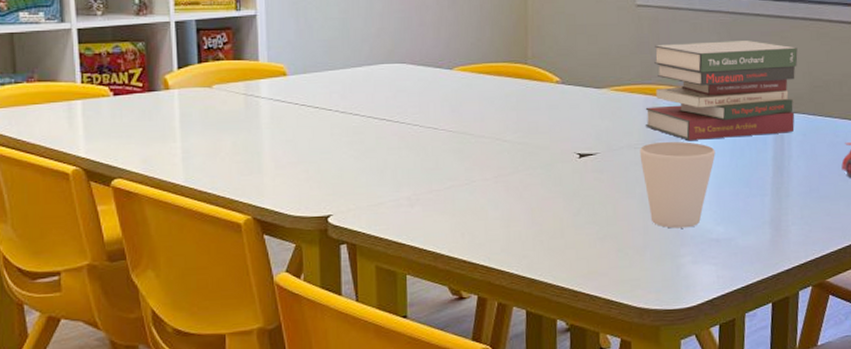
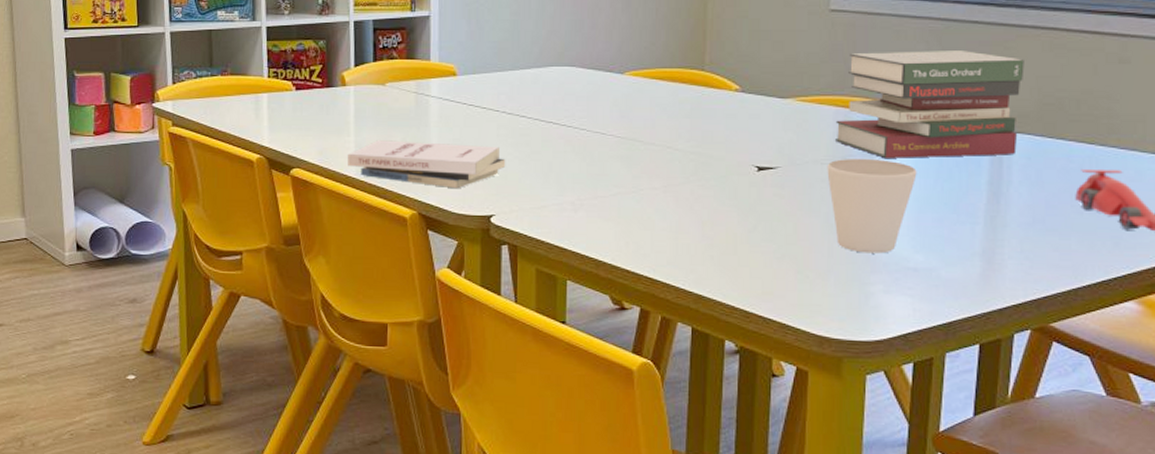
books: none [175,144,341,191] -> present [348,140,506,189]

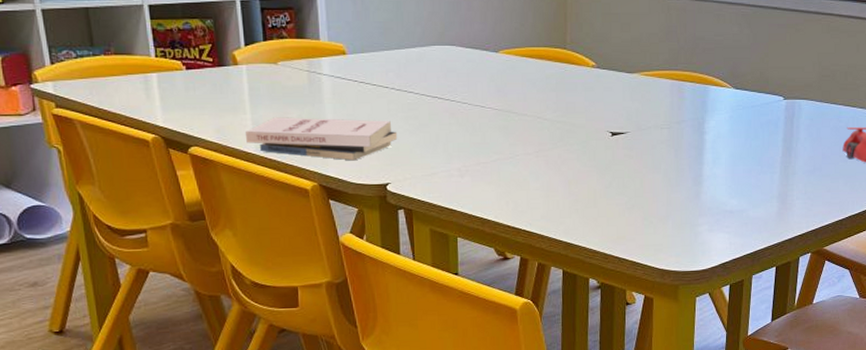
cup: present [827,159,917,254] -> none [665,123,732,201]
books: present [835,51,1024,158] -> none [671,32,810,122]

